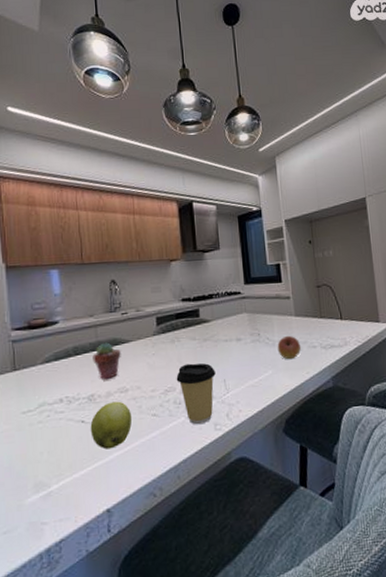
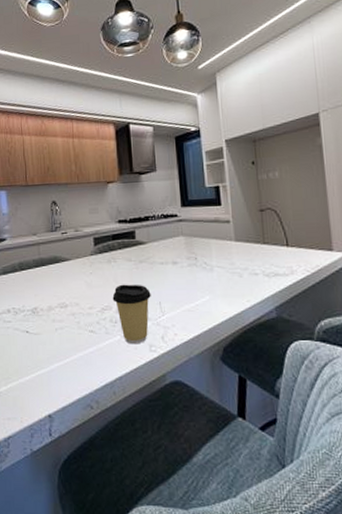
apple: present [90,401,133,449] -> none [34,315,72,359]
potted succulent: present [92,342,121,379] -> none [36,260,61,294]
fruit: present [277,335,301,360] -> none [215,260,242,286]

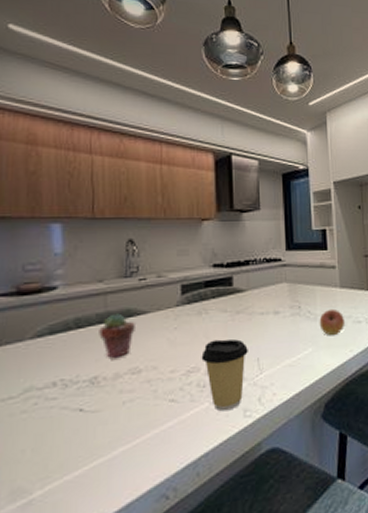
potted succulent: none [36,260,61,294] -> present [99,313,135,358]
fruit: none [215,260,242,286] -> present [319,308,345,336]

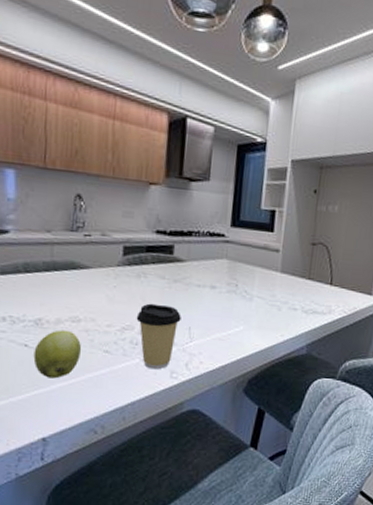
apple: none [90,384,145,444] -> present [33,330,82,379]
potted succulent: present [99,313,135,358] -> none [44,264,78,305]
fruit: present [319,308,345,336] -> none [254,292,281,319]

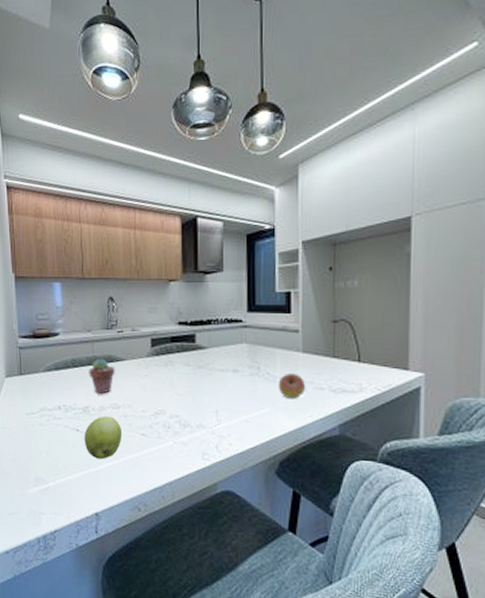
potted succulent: none [44,264,78,305] -> present [89,358,115,394]
coffee cup: present [136,303,181,370] -> none [167,389,208,452]
fruit: none [254,292,281,319] -> present [278,372,306,400]

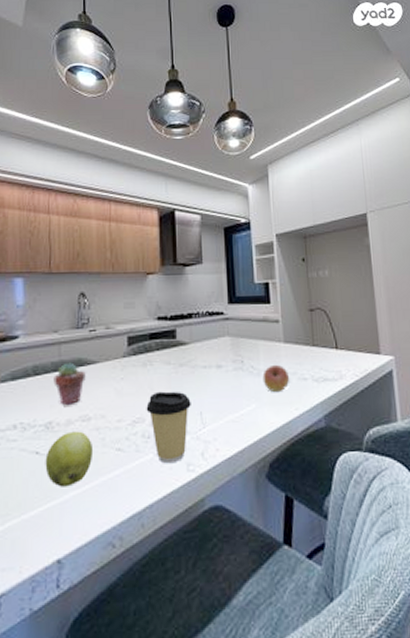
coffee cup: none [167,389,208,452] -> present [146,391,191,464]

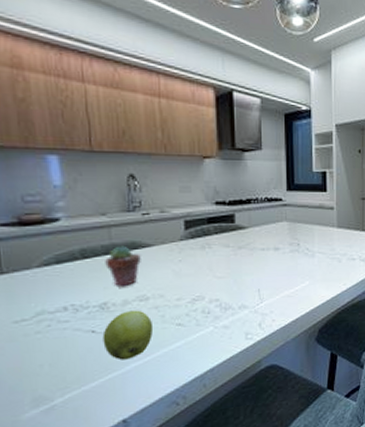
coffee cup: present [146,391,191,464] -> none [205,272,250,335]
fruit: present [262,364,290,393] -> none [316,246,341,271]

